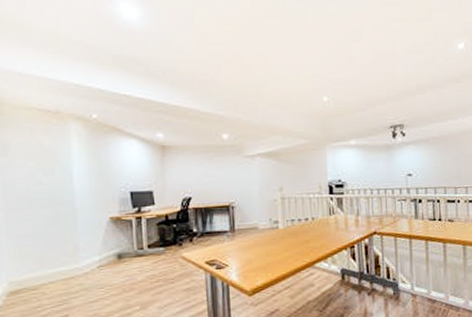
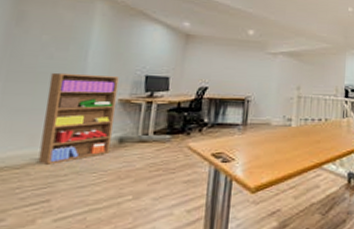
bookshelf: none [43,196,112,284] -> present [38,72,119,165]

